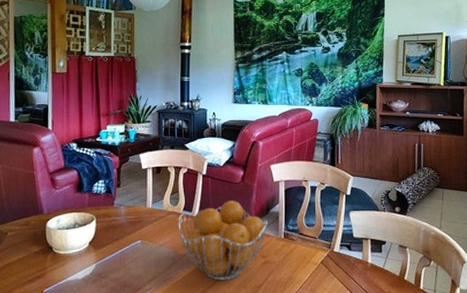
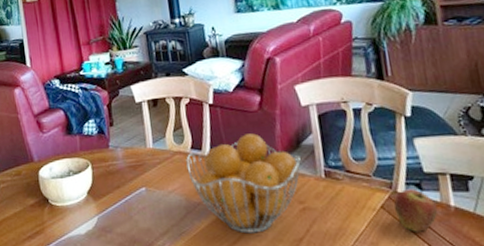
apple: none [330,249,360,282] -> present [393,188,438,232]

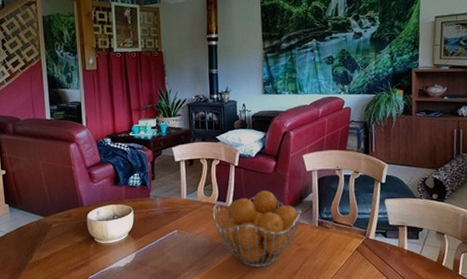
apple: present [393,188,438,232] -> none [365,236,396,268]

